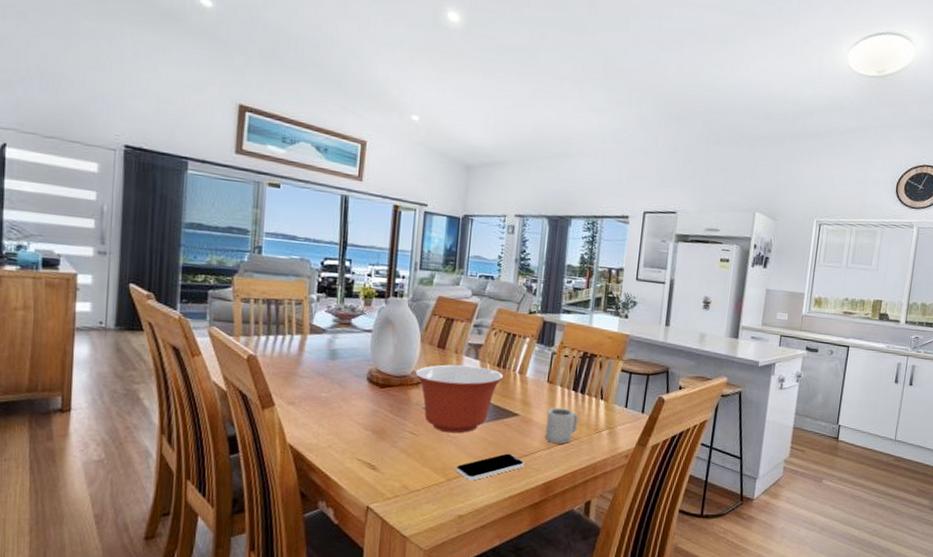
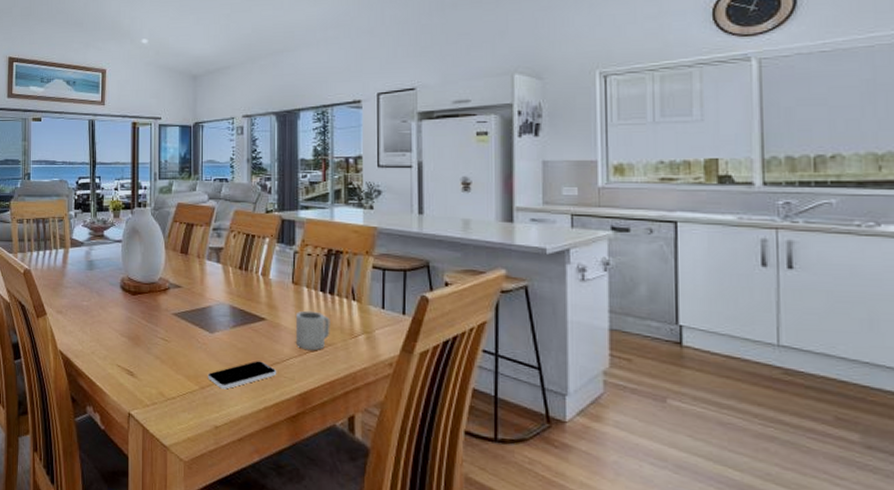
mixing bowl: present [414,364,504,434] -> none [162,269,247,340]

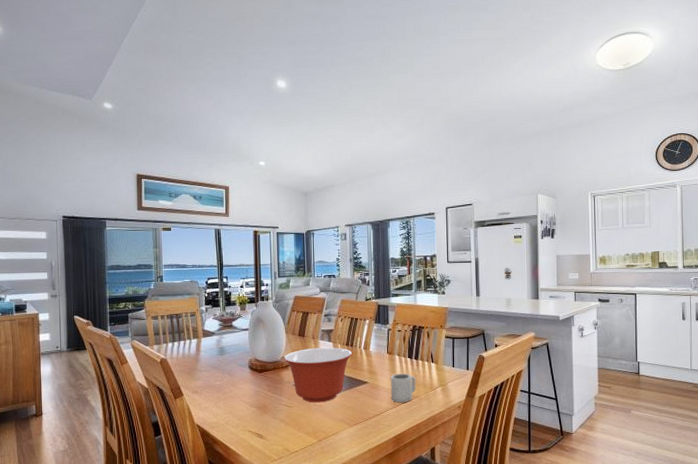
mixing bowl: none [162,269,247,340] -> present [284,347,353,403]
smartphone: present [207,361,277,389] -> none [323,415,378,440]

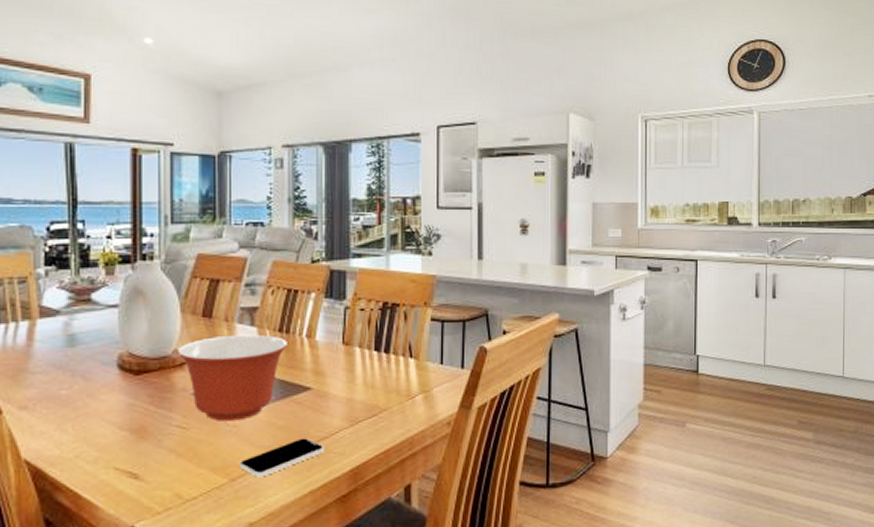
smartphone: none [323,415,378,440] -> present [239,438,325,478]
cup: present [390,373,416,402] -> none [346,373,385,418]

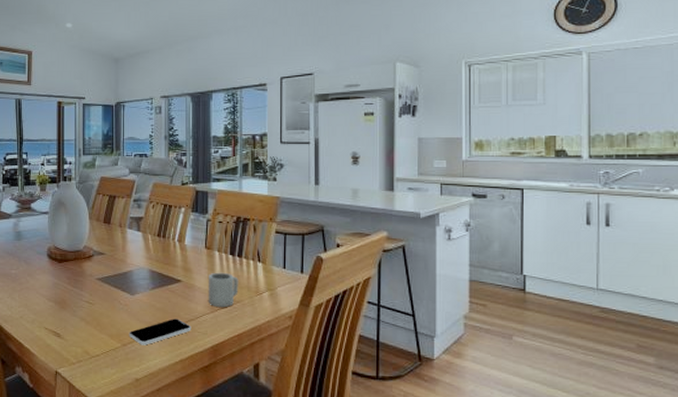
mixing bowl: present [177,334,289,422] -> none [86,237,165,301]
cup: none [346,373,385,418] -> present [208,272,239,307]

